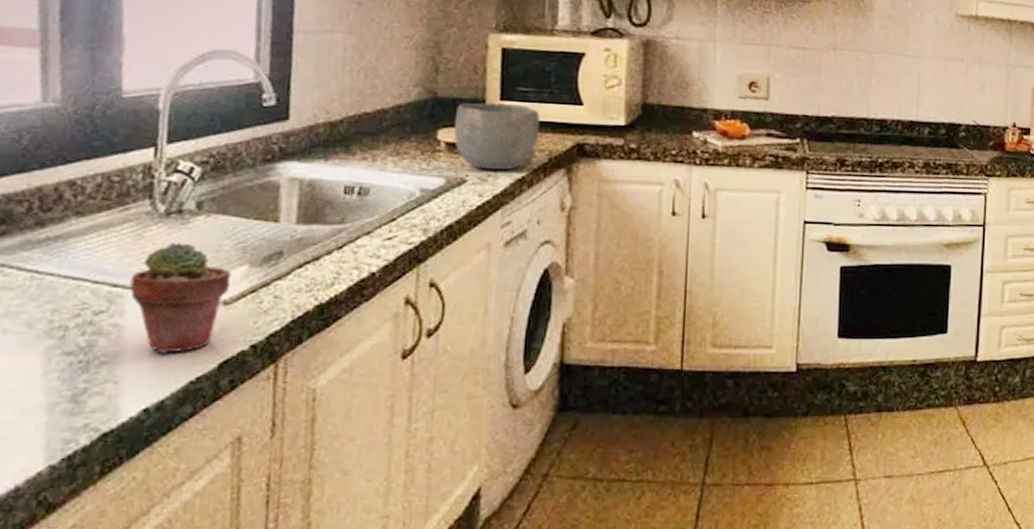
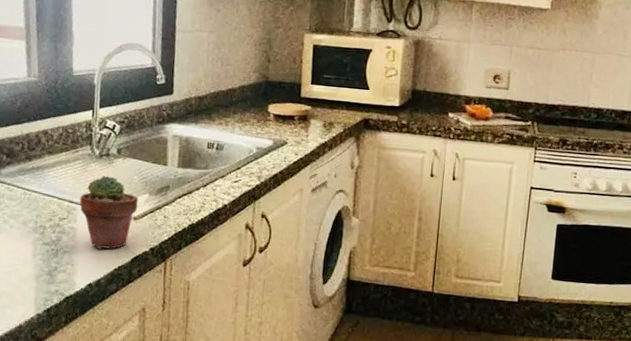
bowl: present [454,102,541,171] -> none [279,85,339,137]

